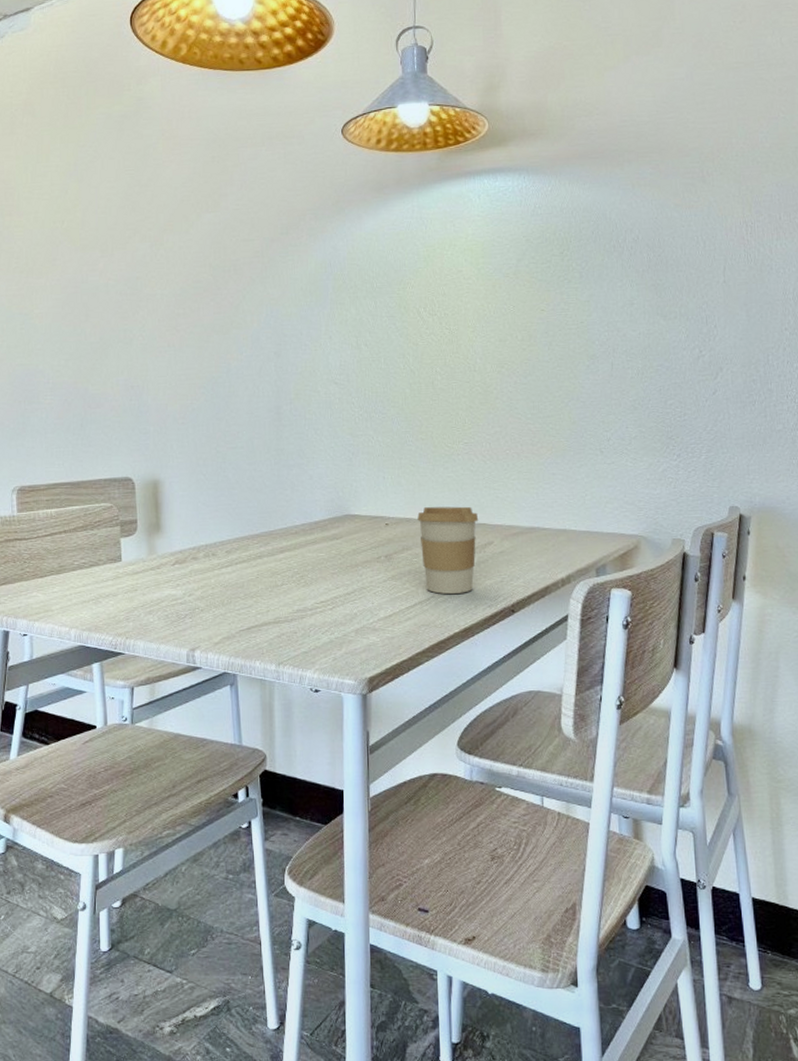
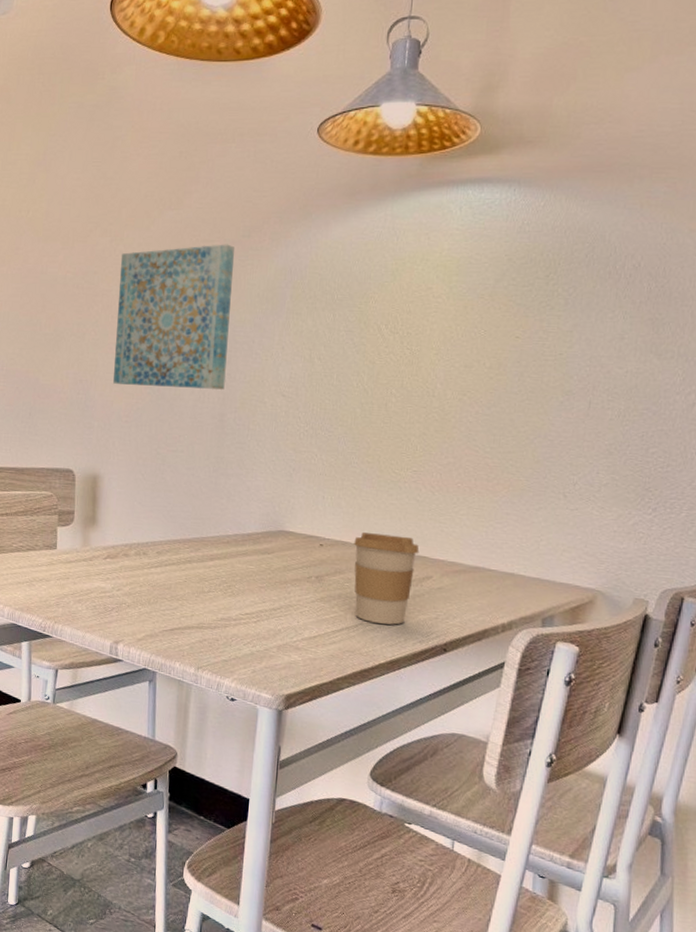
wall art: none [162,242,278,387] -> present [113,244,235,390]

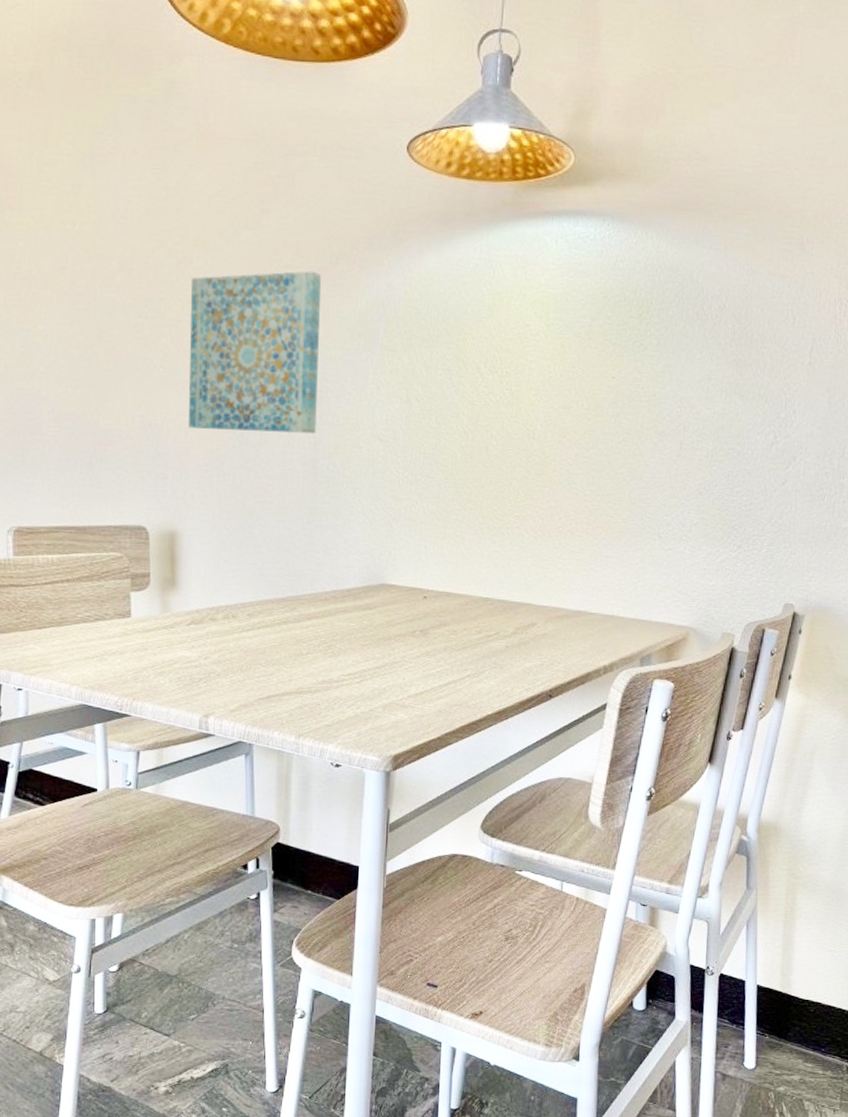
coffee cup: present [354,532,420,625] -> none [458,582,524,675]

